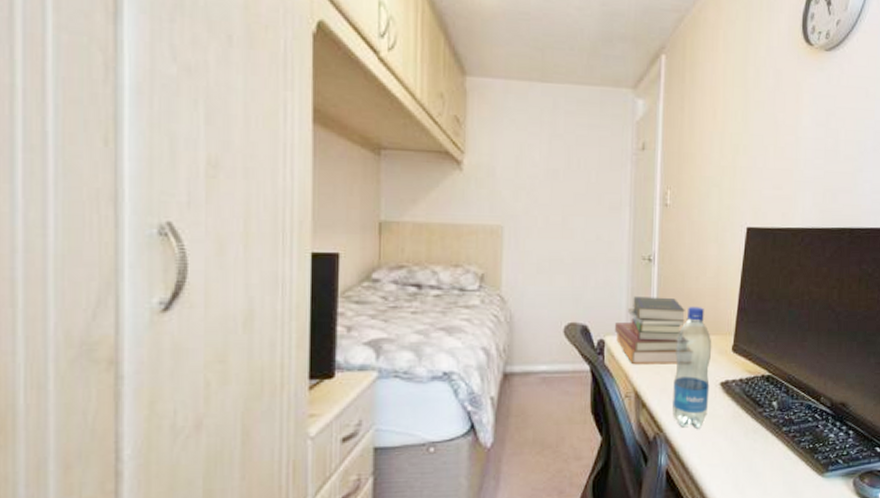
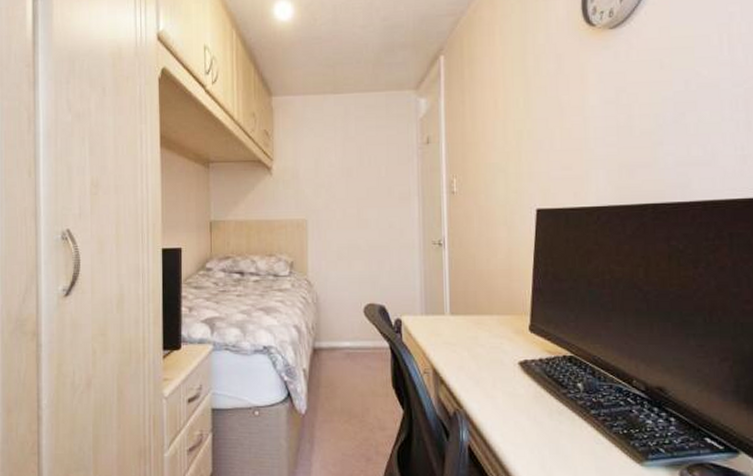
books: present [615,295,685,364] -> none [411,278,478,343]
bottle: present [671,306,712,429] -> none [470,287,508,407]

